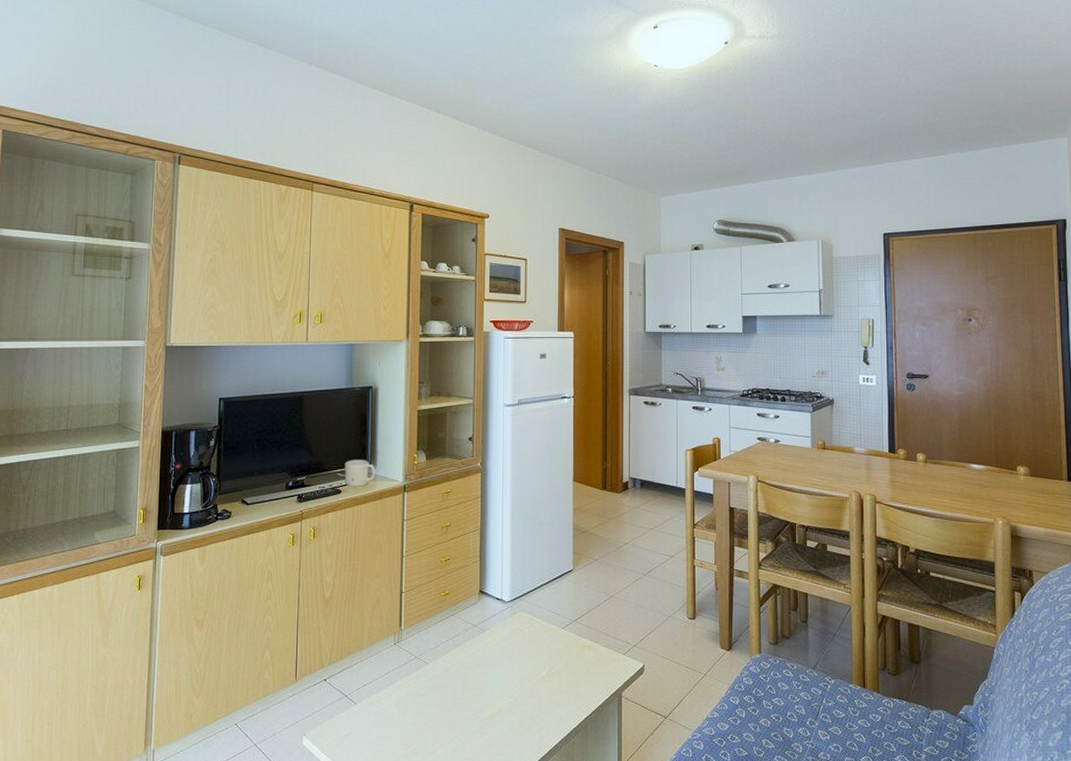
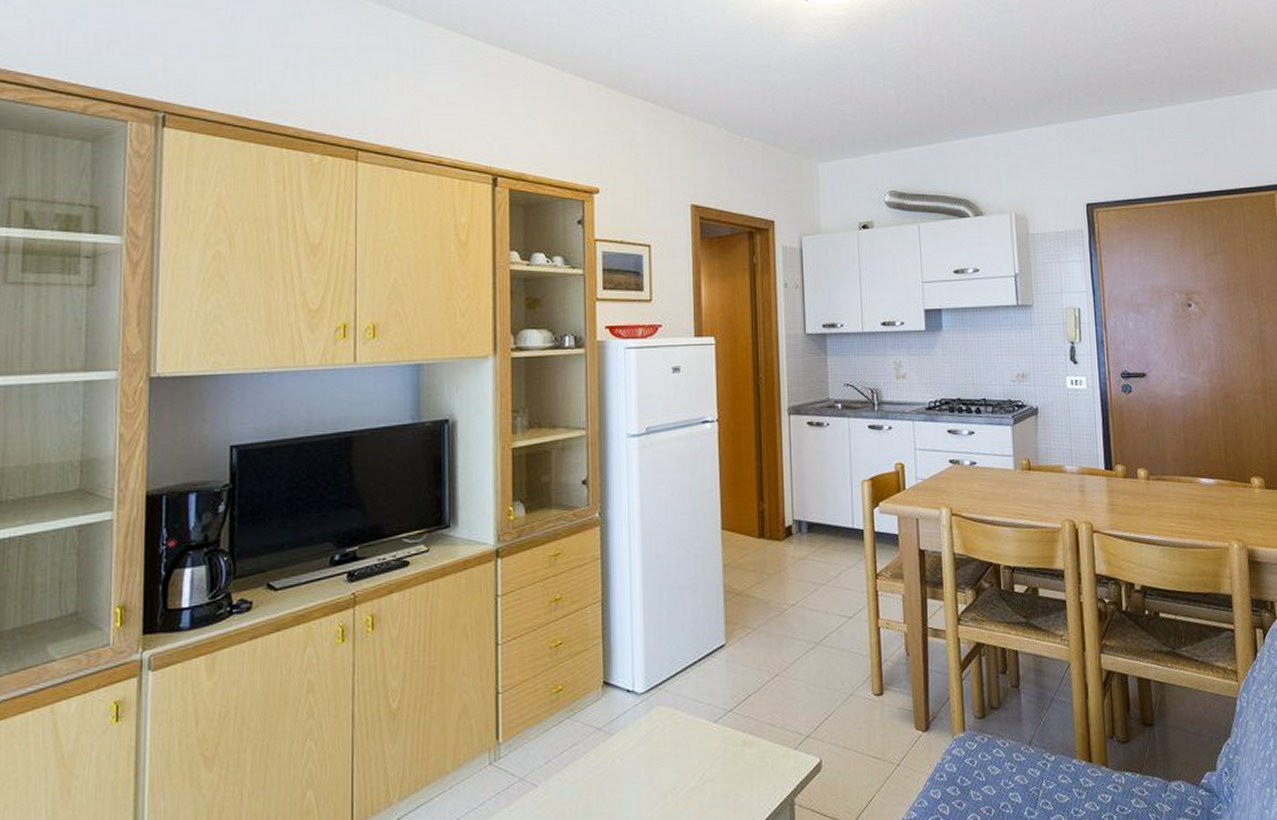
mug: present [344,460,376,488] -> none [413,518,457,558]

